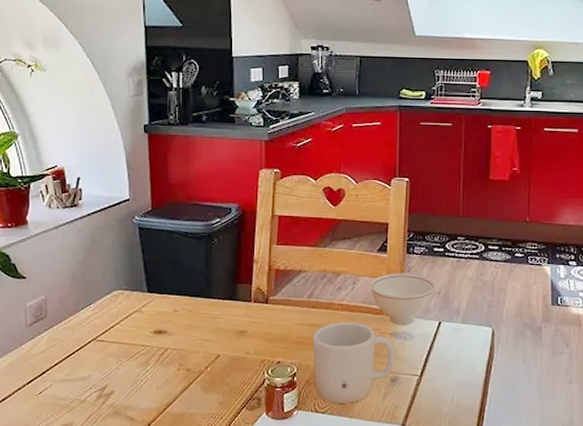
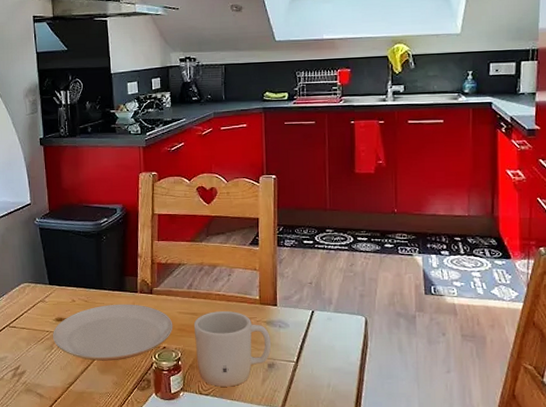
plate: none [149,314,290,378] -> present [53,304,173,361]
bowl: present [370,273,436,325] -> none [244,265,307,314]

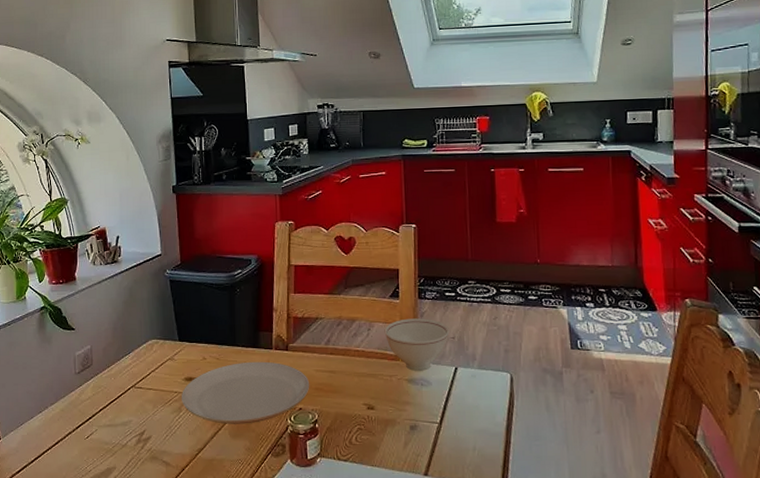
mug: present [193,310,272,387] -> none [331,368,414,451]
bowl: none [244,265,307,314] -> present [384,318,450,371]

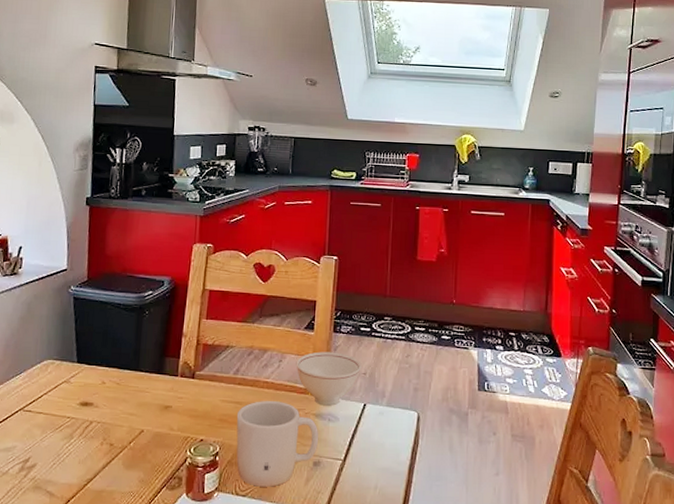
plate: present [182,361,310,424] -> none [74,388,214,454]
mug: none [331,368,414,451] -> present [236,400,319,487]

